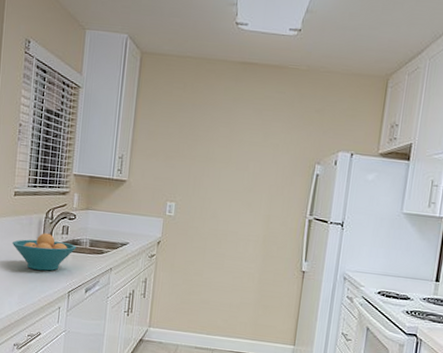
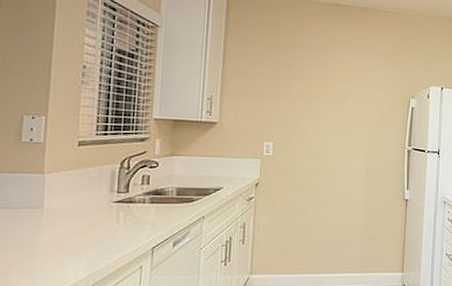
fruit bowl: present [12,233,77,271] -> none [76,185,160,227]

